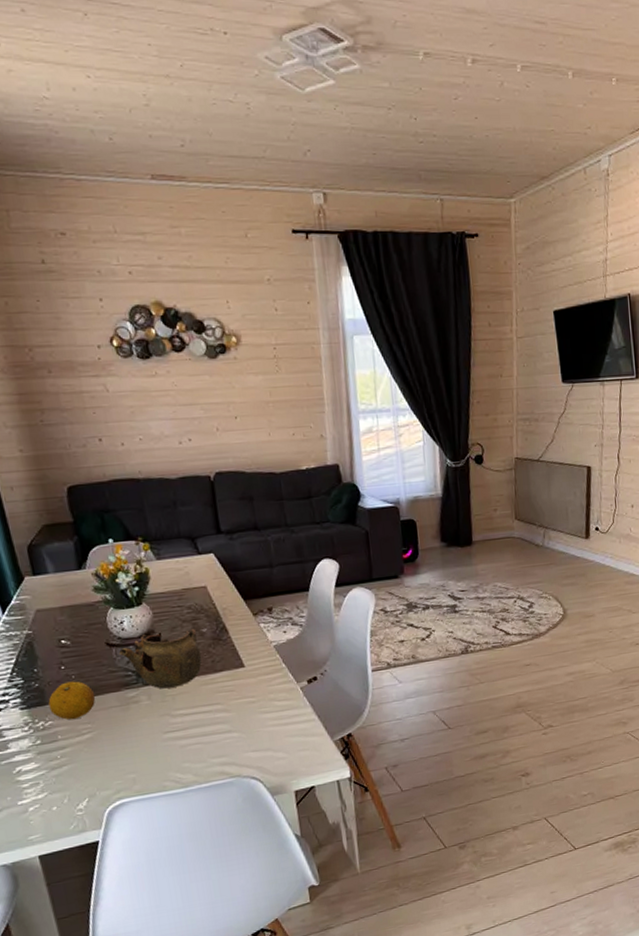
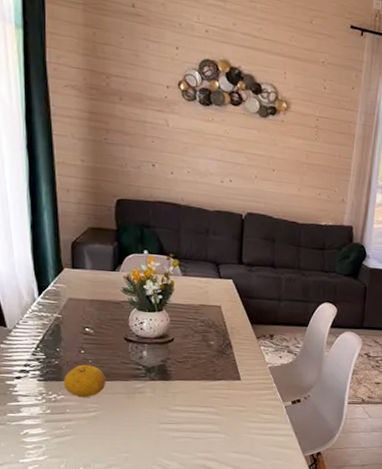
teapot: present [118,629,202,689] -> none [134,337,206,387]

